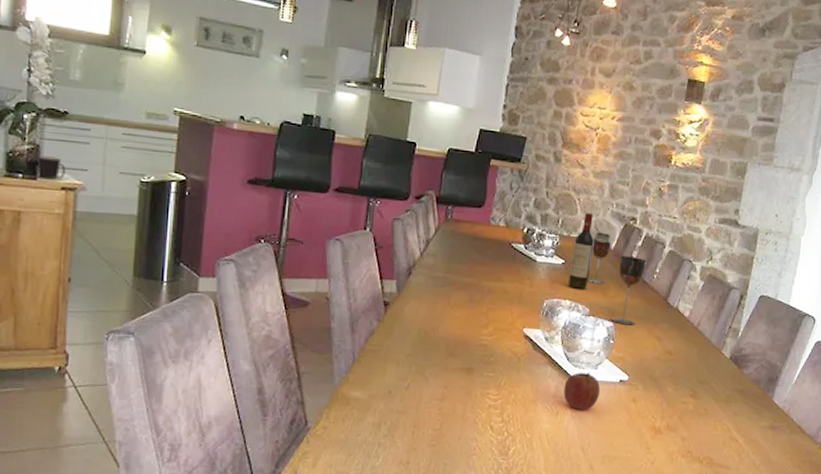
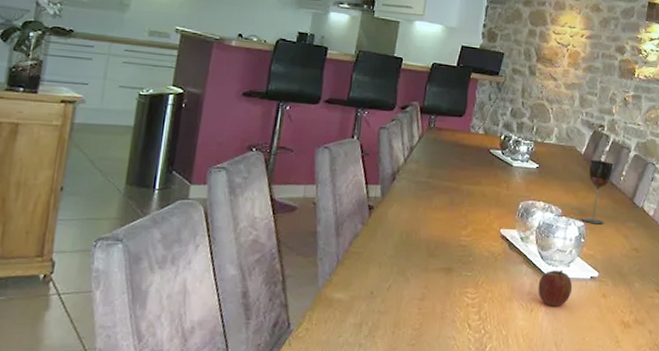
mug: present [37,156,65,182] -> none [38,71,66,95]
wine bottle: present [568,213,594,289] -> none [542,121,566,191]
wineglass: present [587,233,611,284] -> none [560,139,582,186]

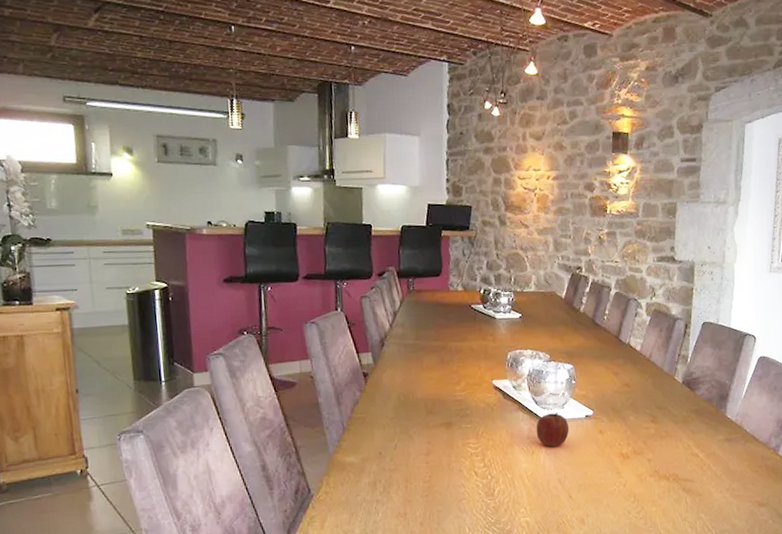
wineglass: present [582,160,614,225] -> none [570,302,596,366]

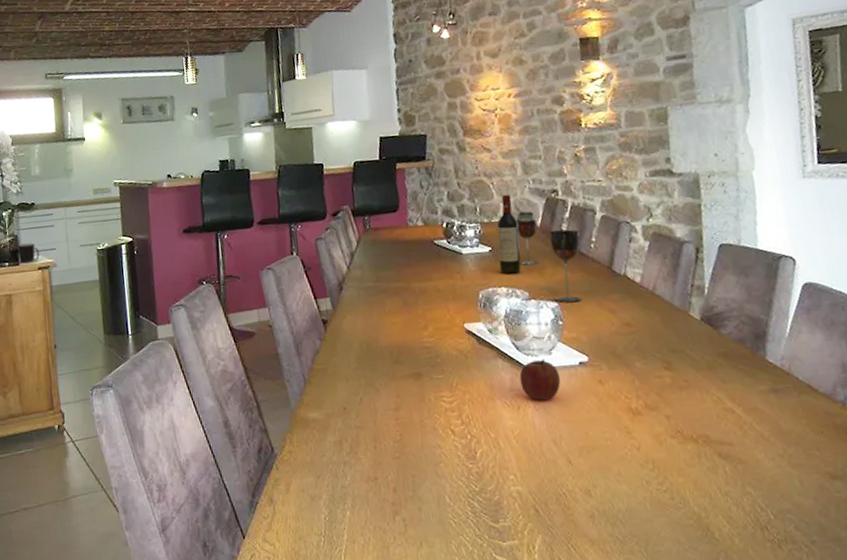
mug: none [30,281,57,305] -> present [17,243,39,265]
wine bottle: none [527,268,547,339] -> present [497,195,522,275]
wineglass: none [544,284,562,332] -> present [516,211,538,266]
wineglass: none [570,302,596,366] -> present [549,229,582,303]

